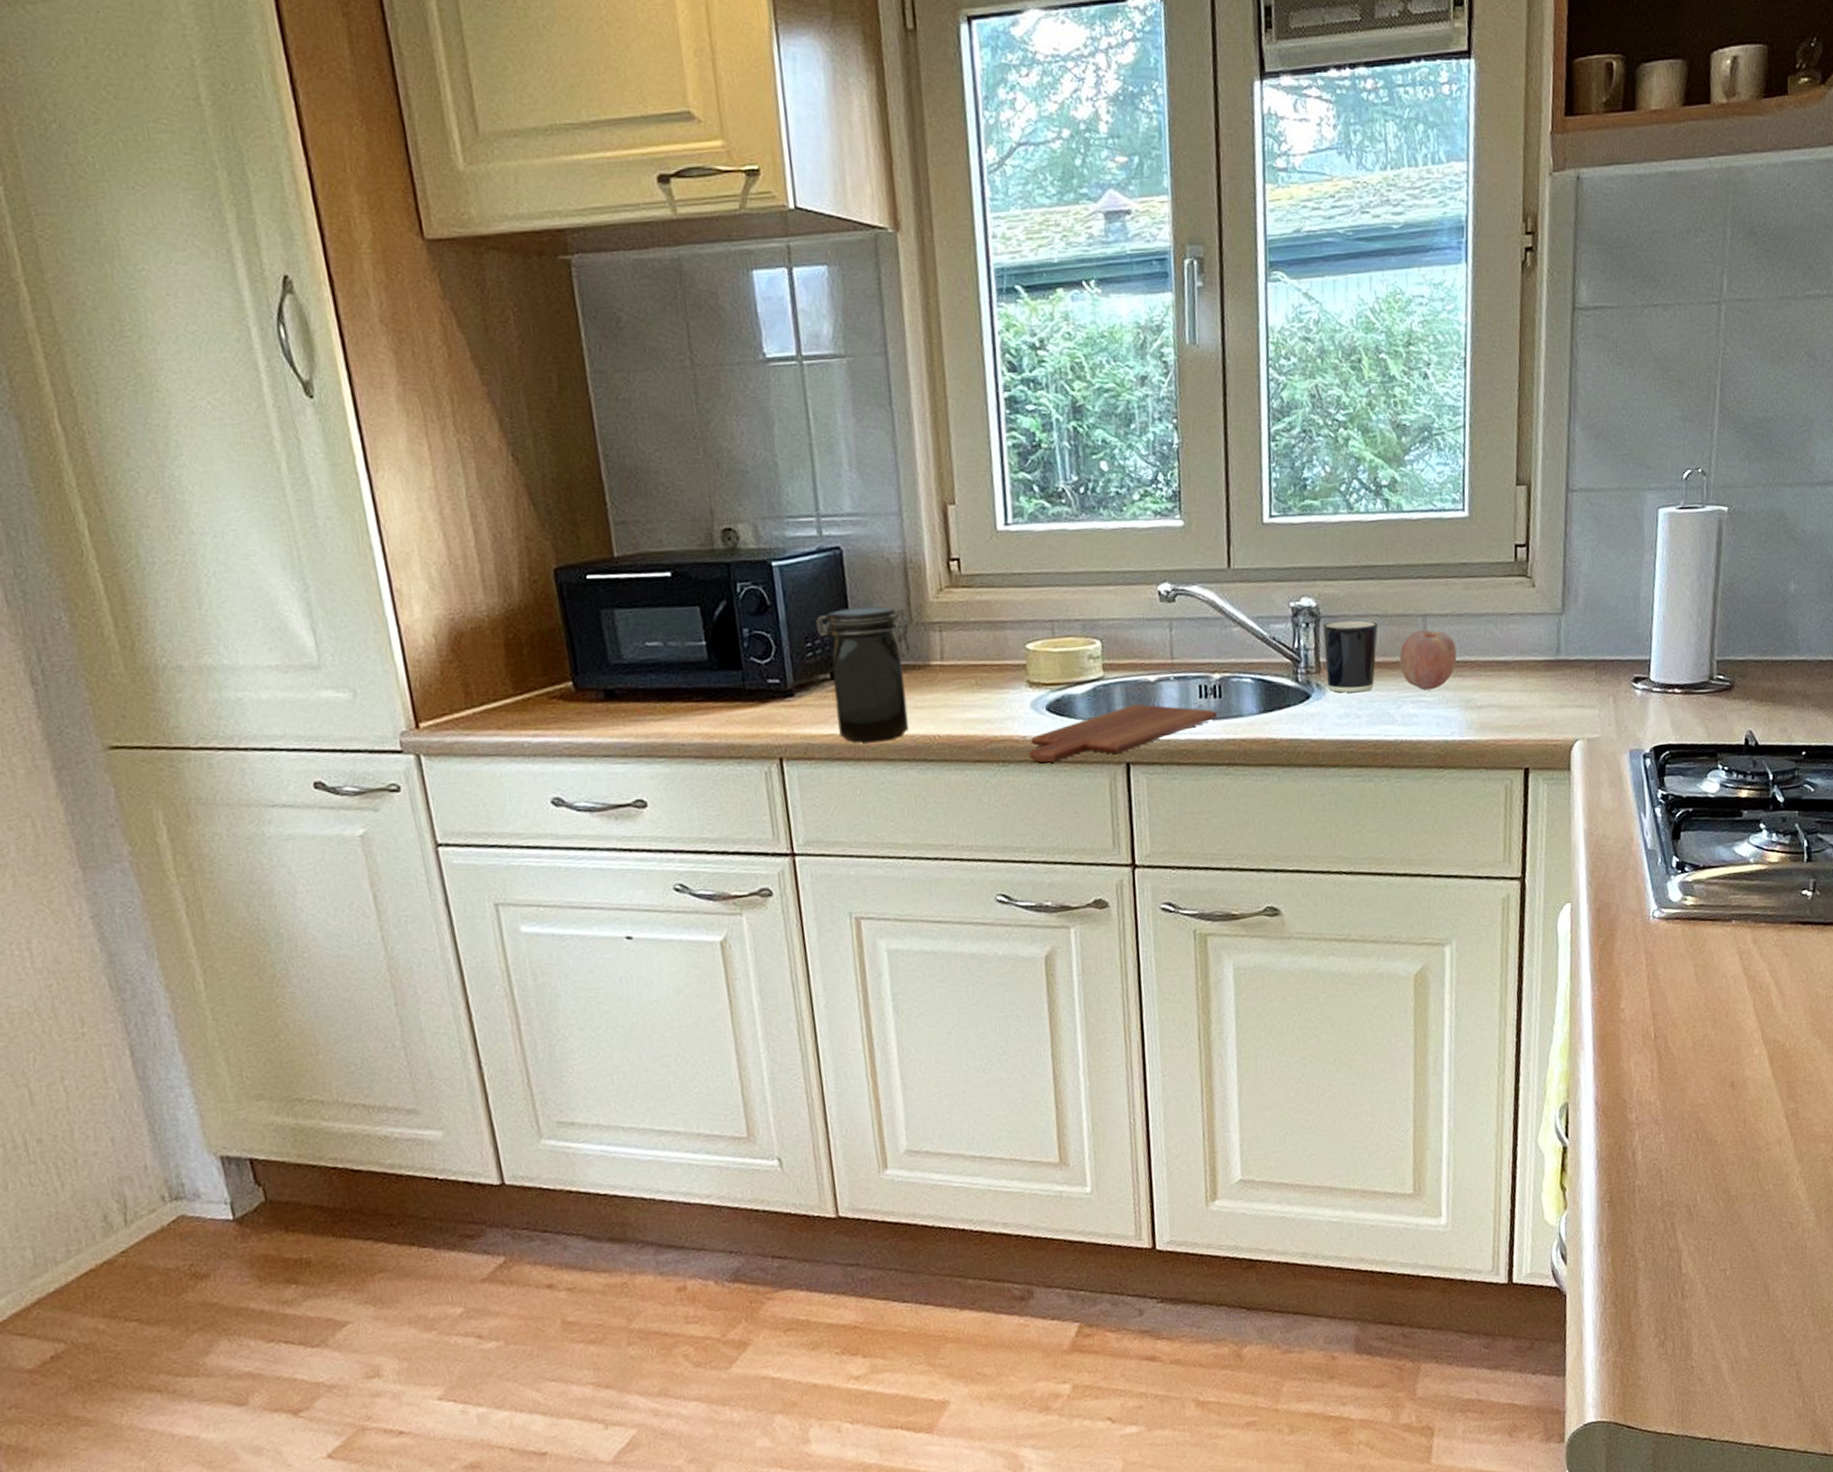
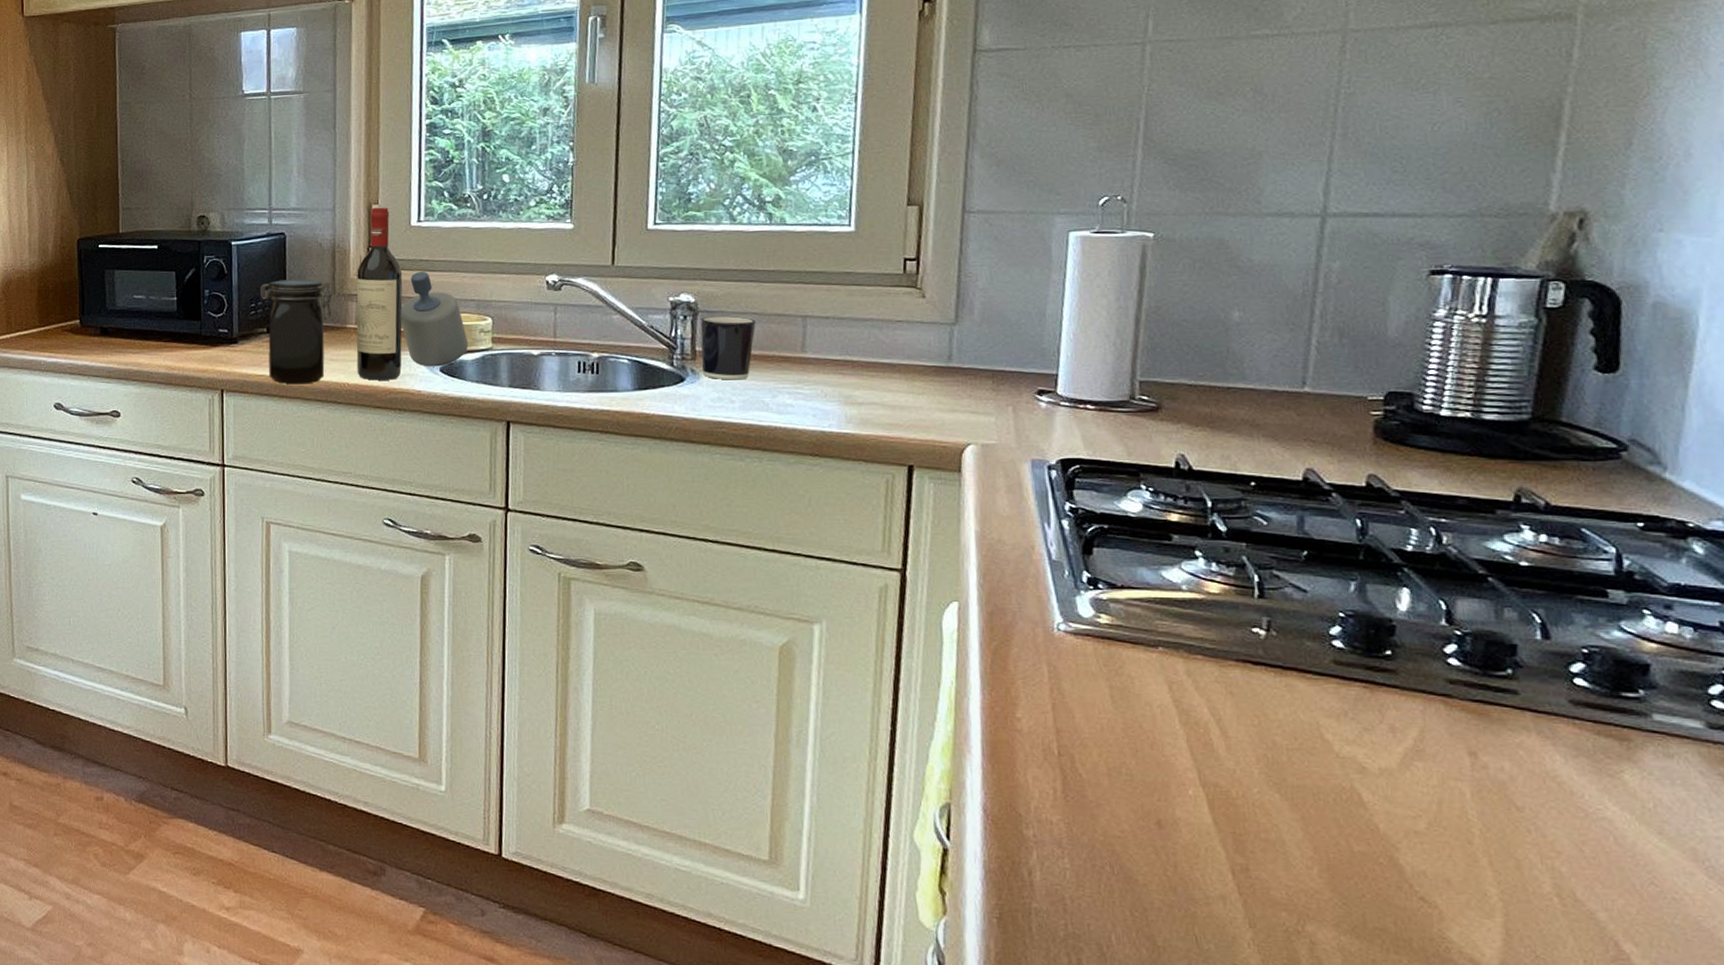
wine bottle: none [936,508,1002,729] -> present [356,207,403,380]
soap dispenser: none [993,588,1077,707] -> present [400,272,469,367]
cutting board: present [1029,703,1218,763] -> none [422,372,594,414]
fruit: present [1399,629,1457,691] -> none [777,328,838,384]

